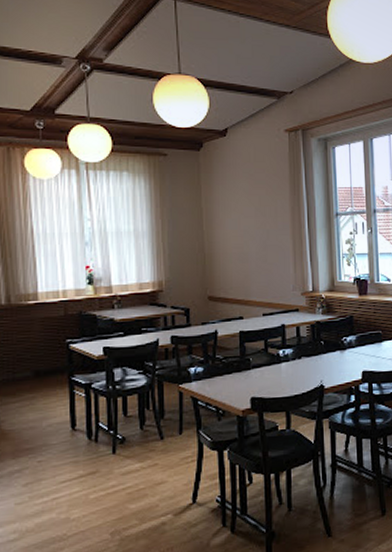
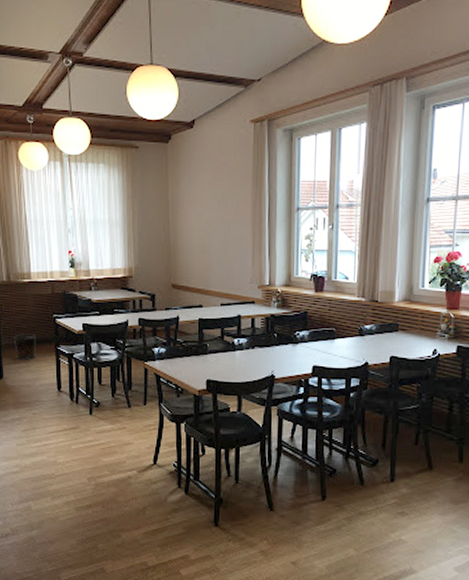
waste bin: none [13,364,43,398] -> present [13,334,36,361]

